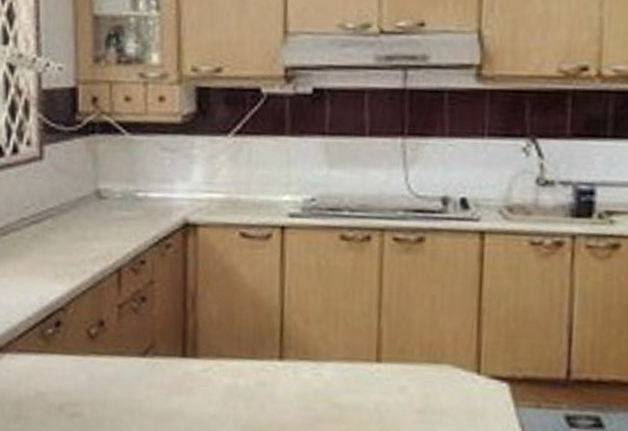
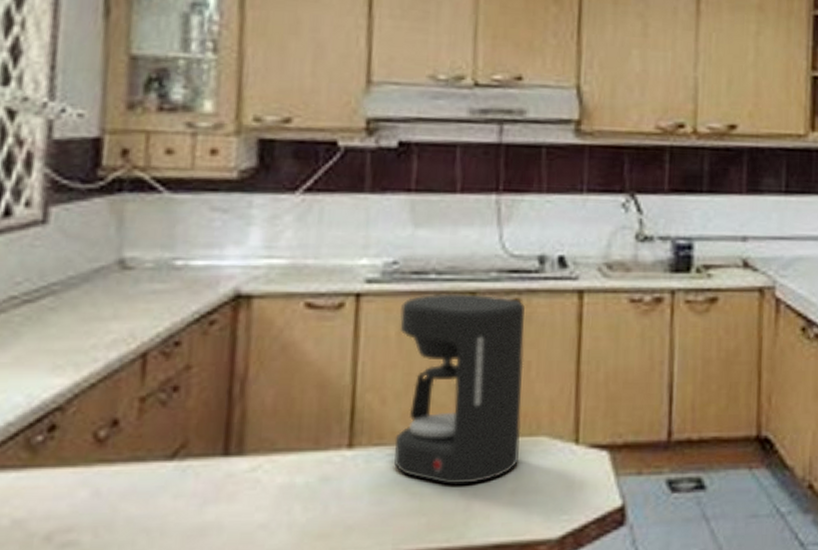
coffee maker: none [317,229,430,400] -> present [394,293,525,485]

